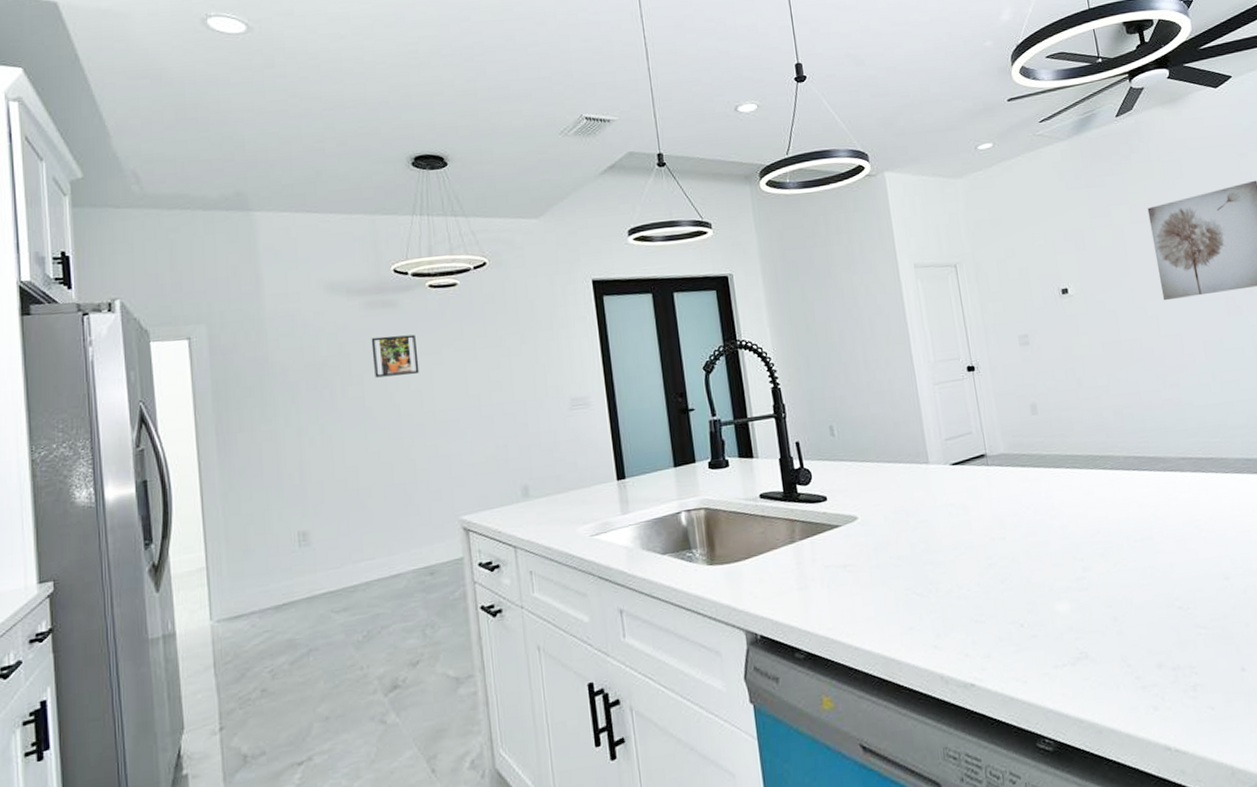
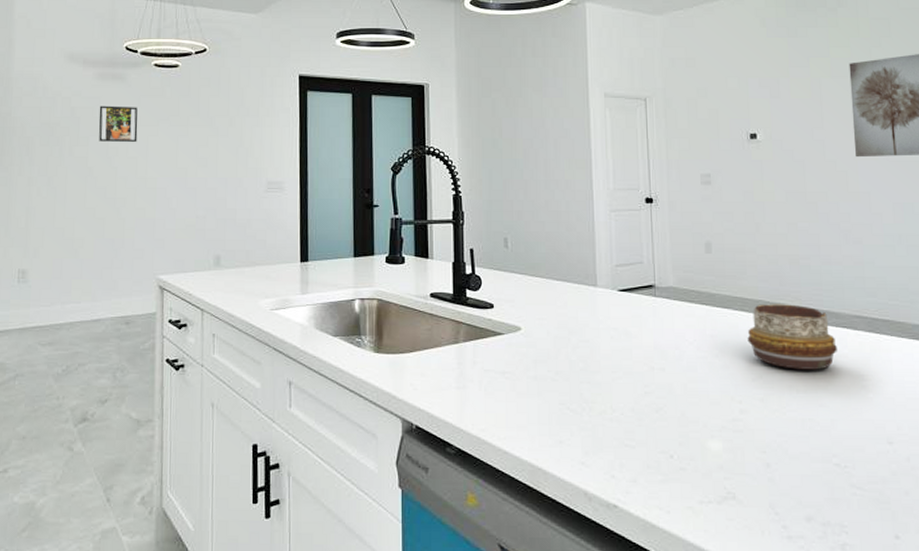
decorative bowl: none [1081,455,1168,520] -> present [747,304,837,370]

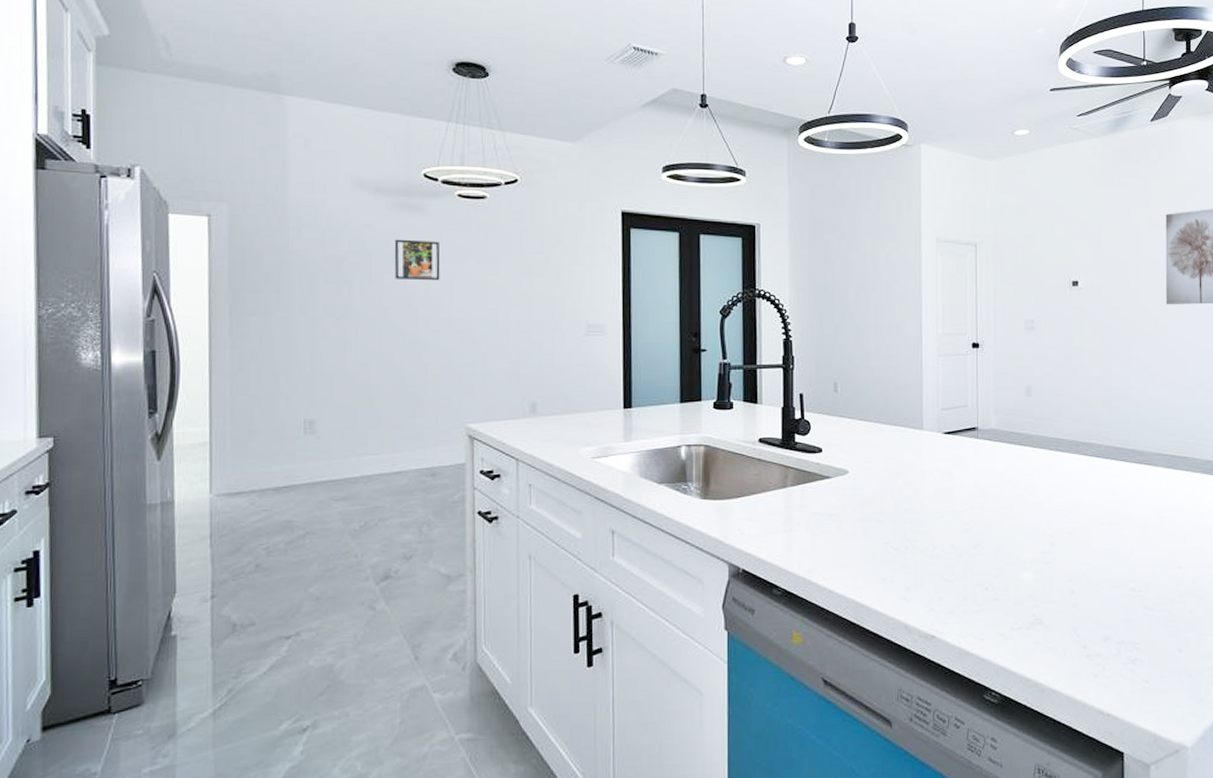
decorative bowl: present [747,304,837,370] -> none [1060,444,1139,504]

